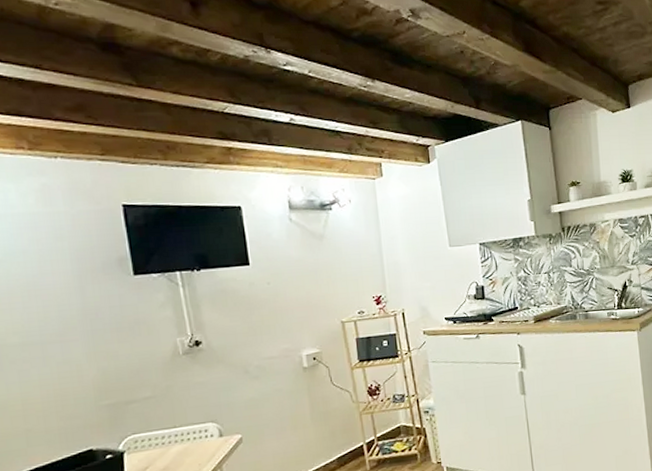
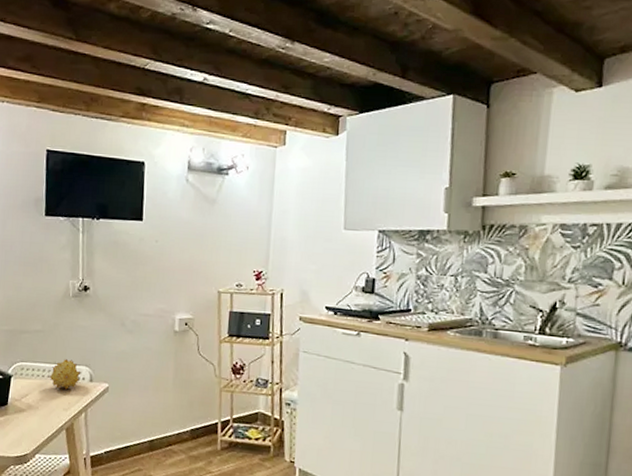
fruit: none [170,419,208,453] -> present [49,359,81,390]

